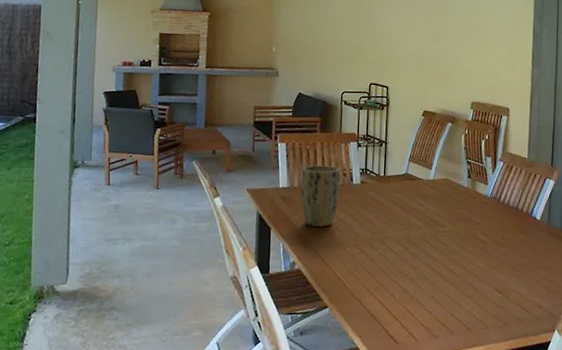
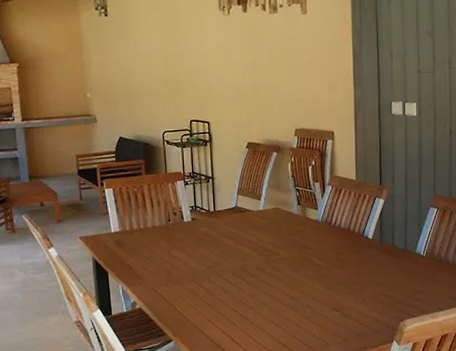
plant pot: present [300,165,340,227] -> none [131,206,172,267]

